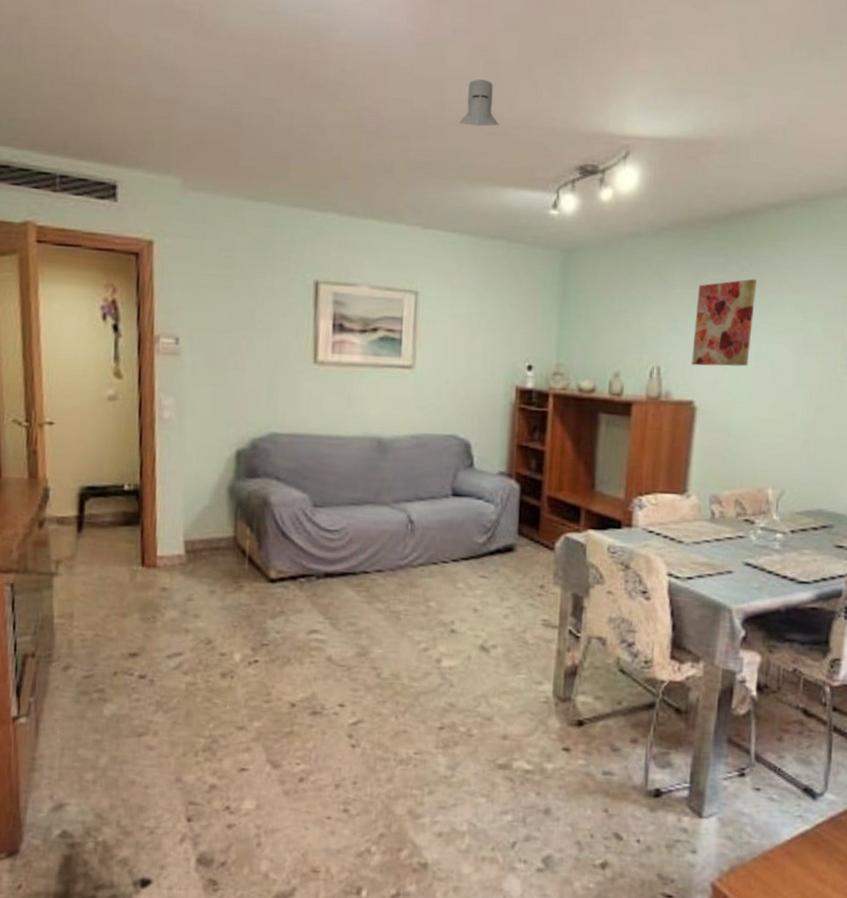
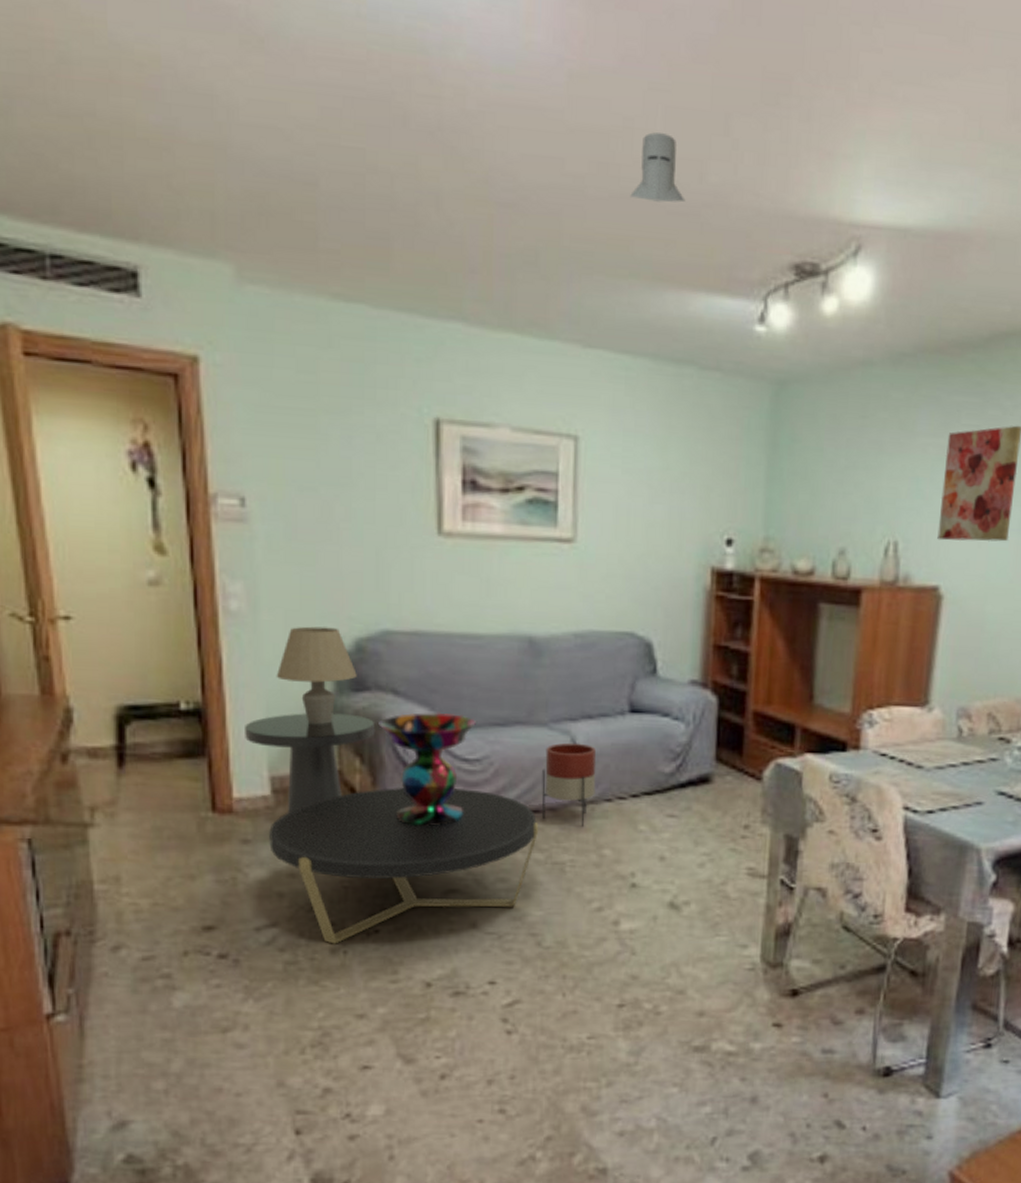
side table: none [168,493,262,568] -> present [245,713,374,813]
coffee table: none [181,551,381,670] -> present [269,788,539,944]
table lamp: none [193,430,251,502] -> present [276,626,357,724]
decorative bowl: none [265,494,337,581] -> present [378,712,476,826]
planter: none [384,518,426,584] -> present [541,742,596,827]

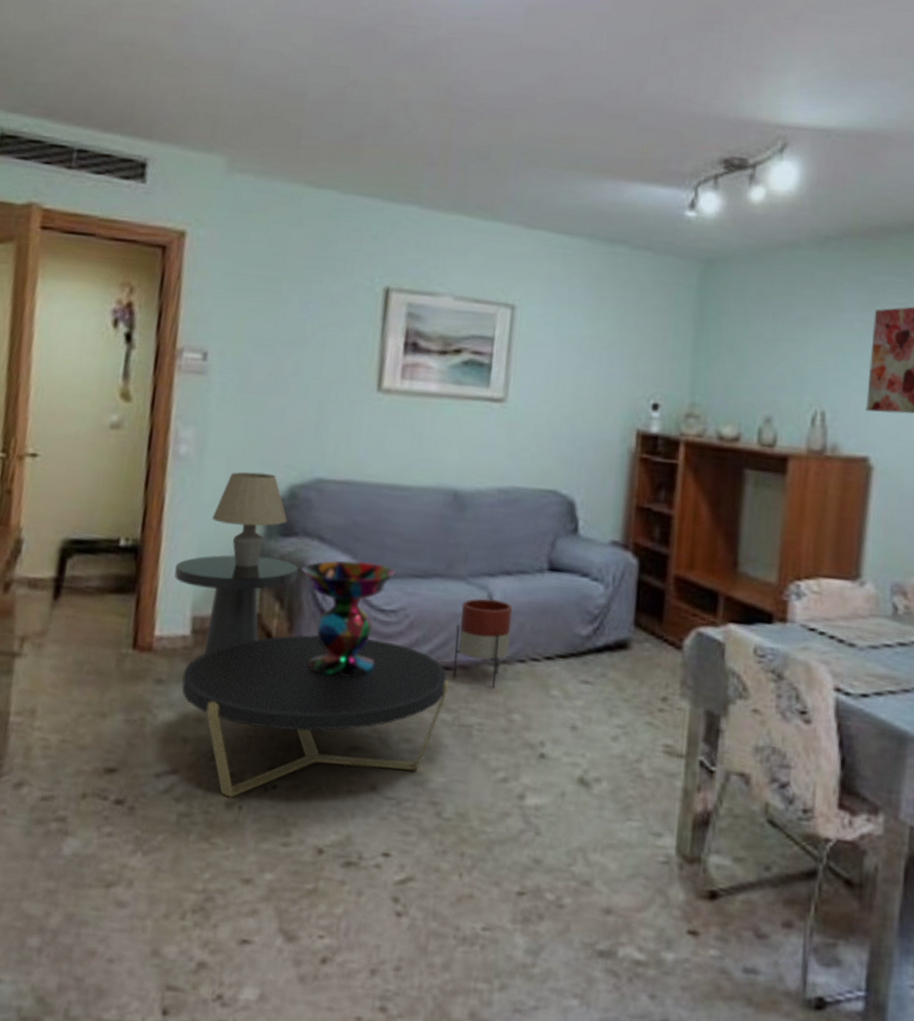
knight helmet: present [630,132,686,203] -> none [575,52,625,108]

